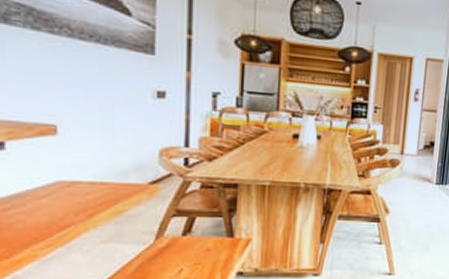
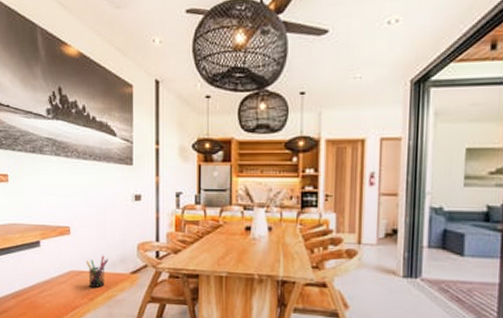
pen holder: none [82,161,118,201] -> present [85,255,109,288]

